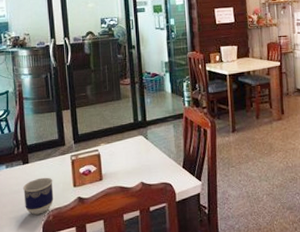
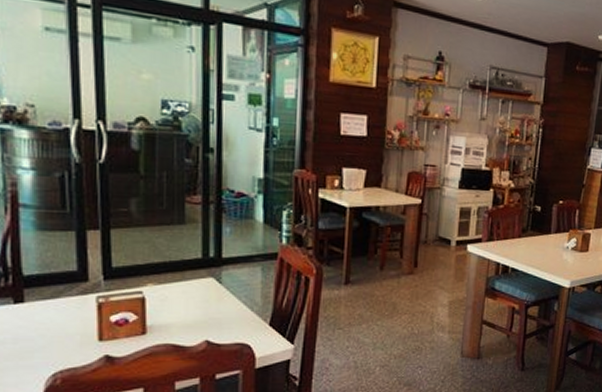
cup: present [22,177,54,215] -> none [11,324,65,376]

